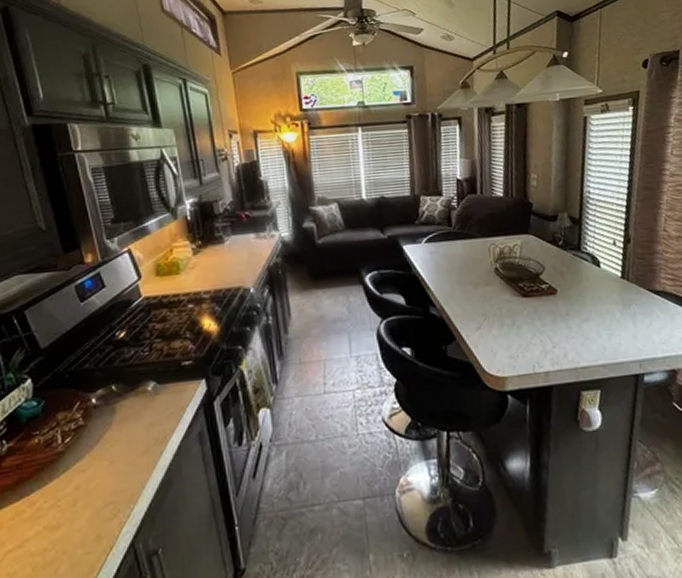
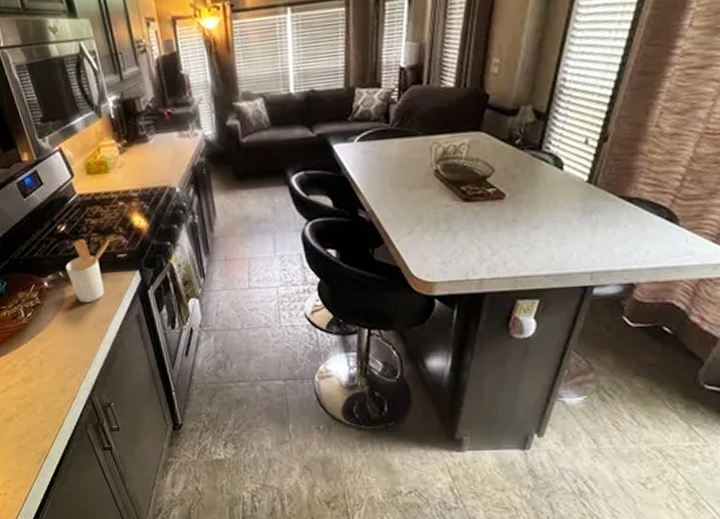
utensil holder: none [120,345,174,421] -> present [66,239,110,302]

